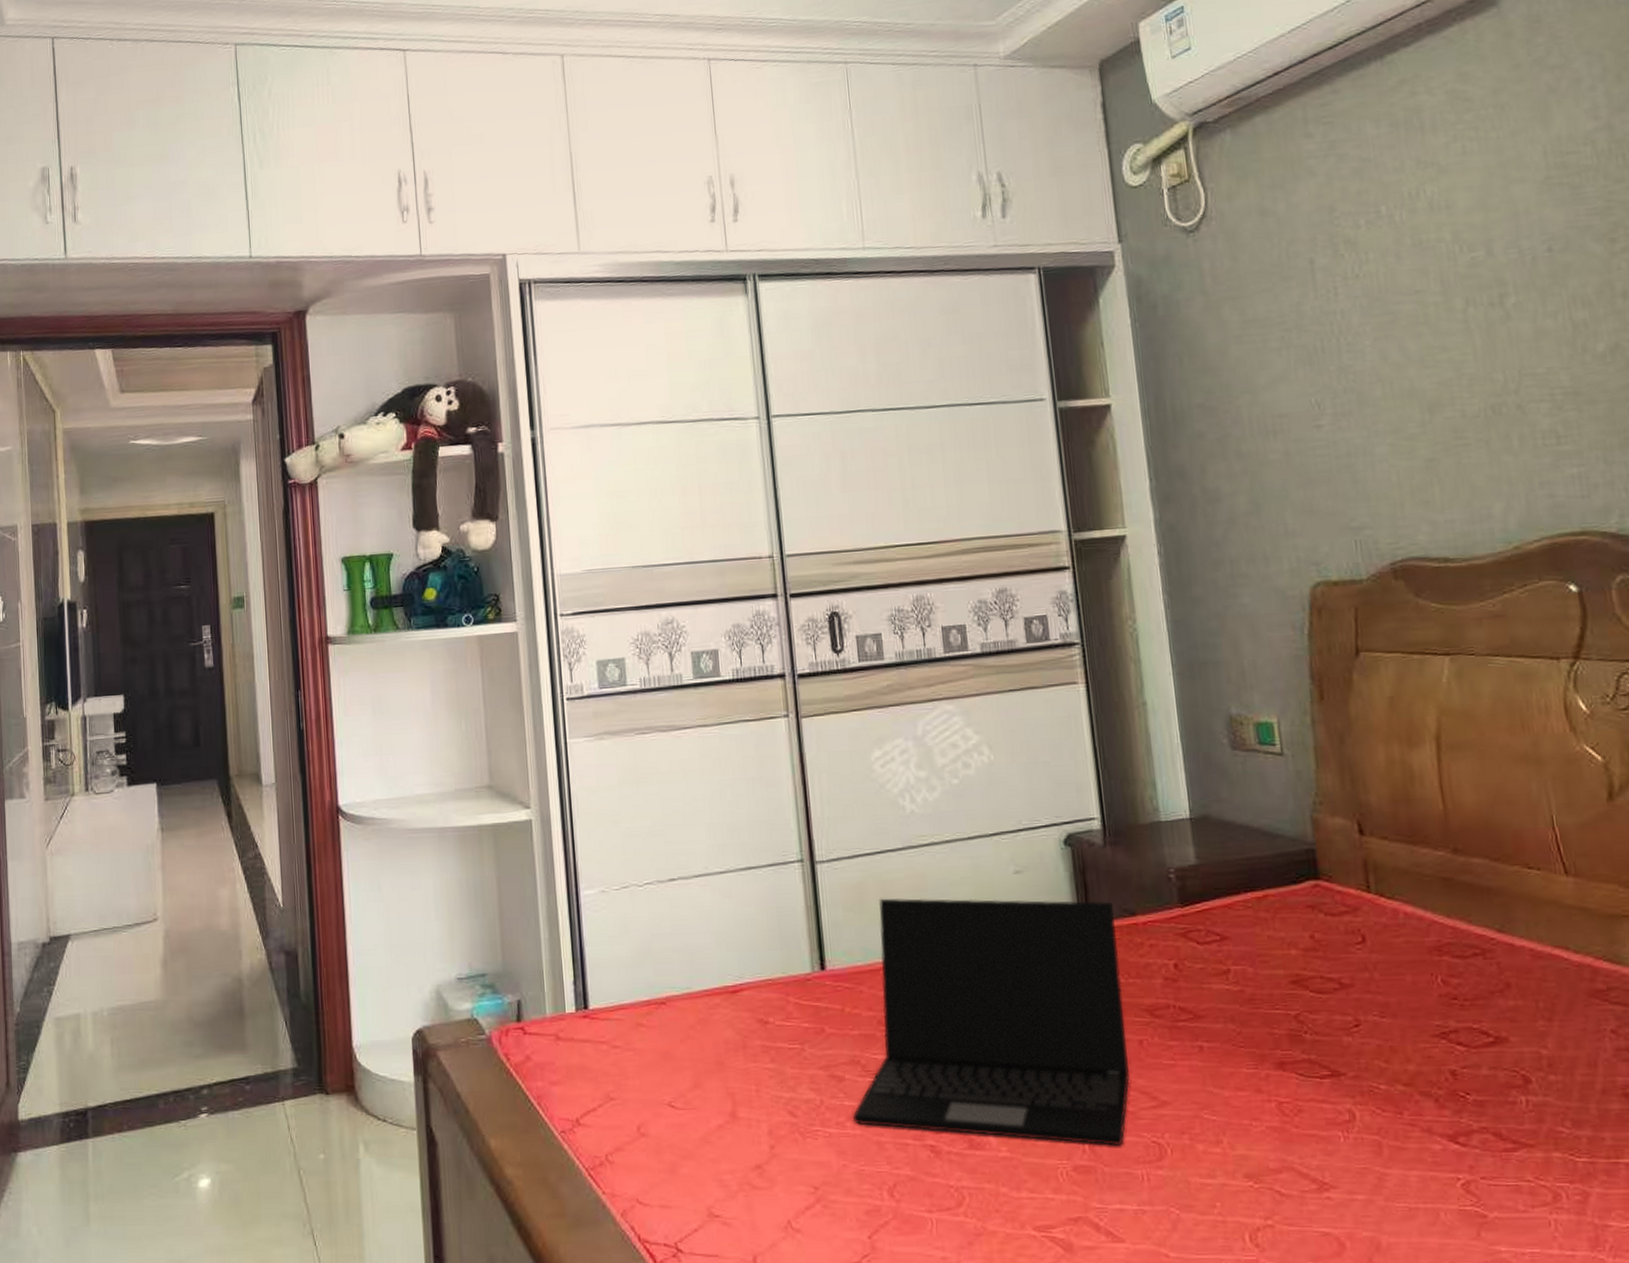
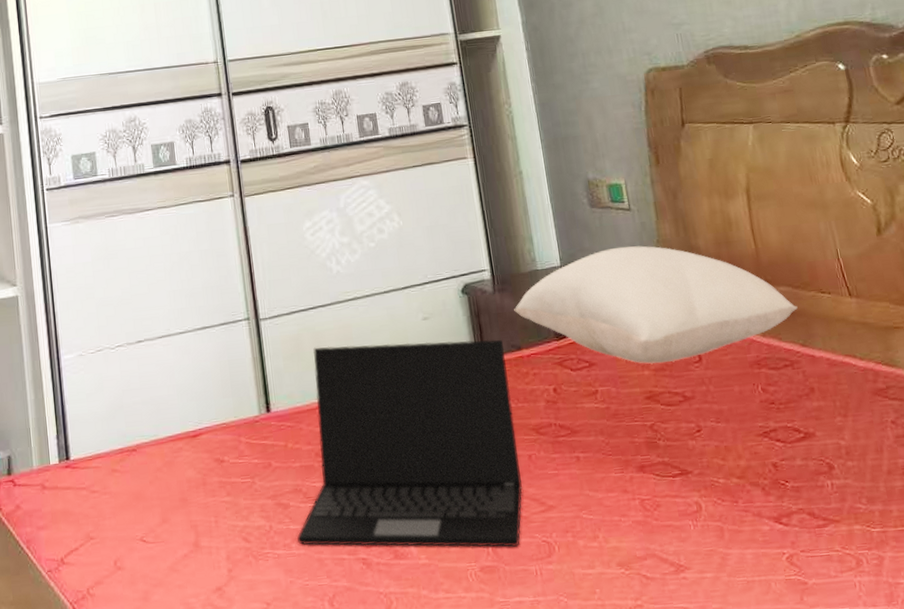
pillow: none [1128,798,1495,943] -> present [514,245,798,365]

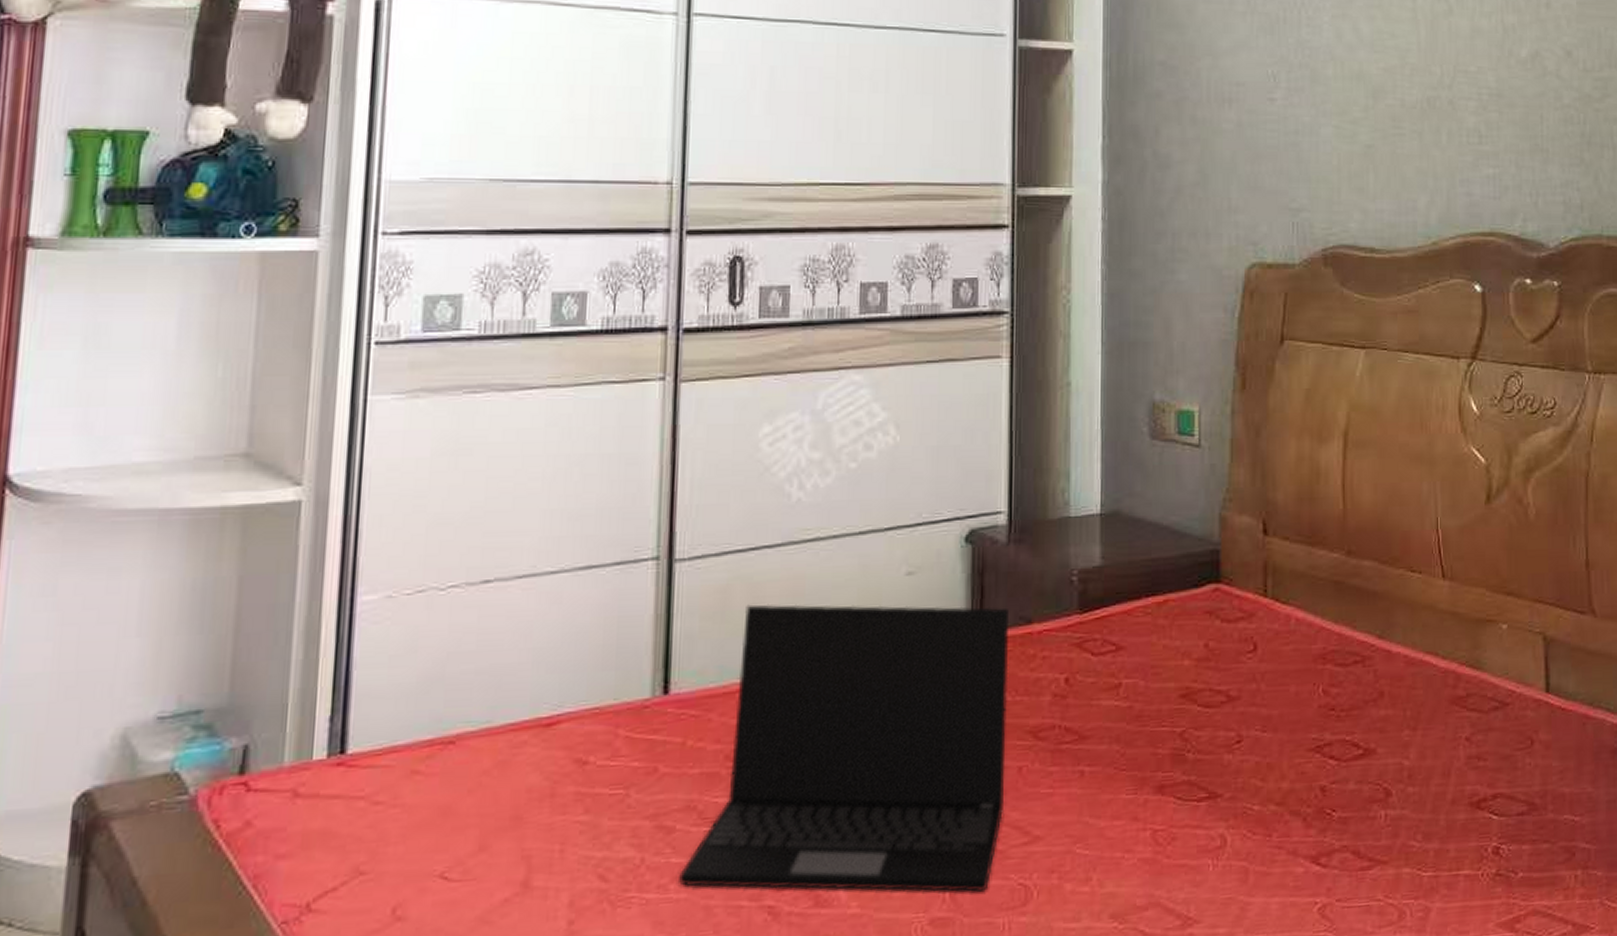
pillow: present [514,245,798,365] -> none [1031,494,1381,652]

